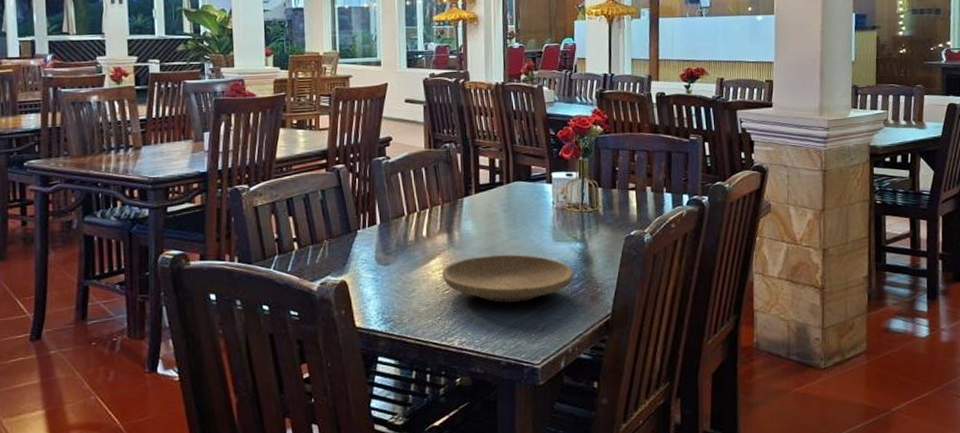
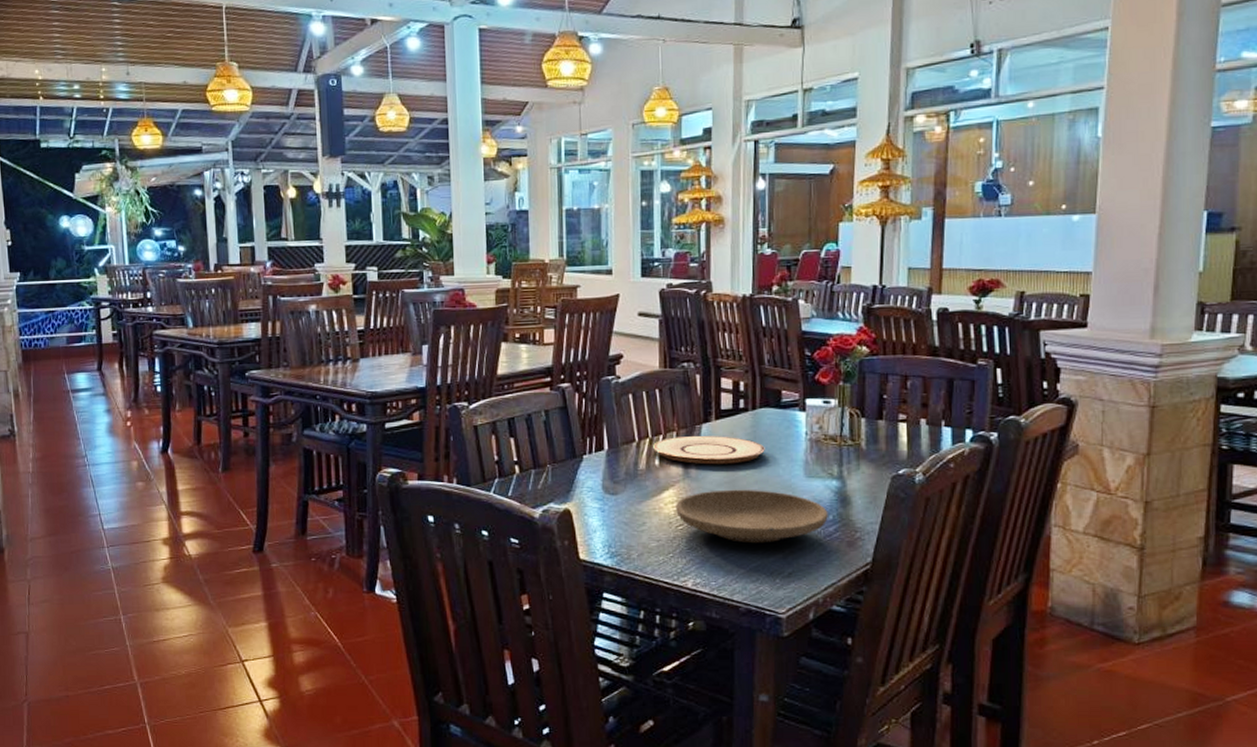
plate: none [421,207,519,234] -> present [653,435,765,465]

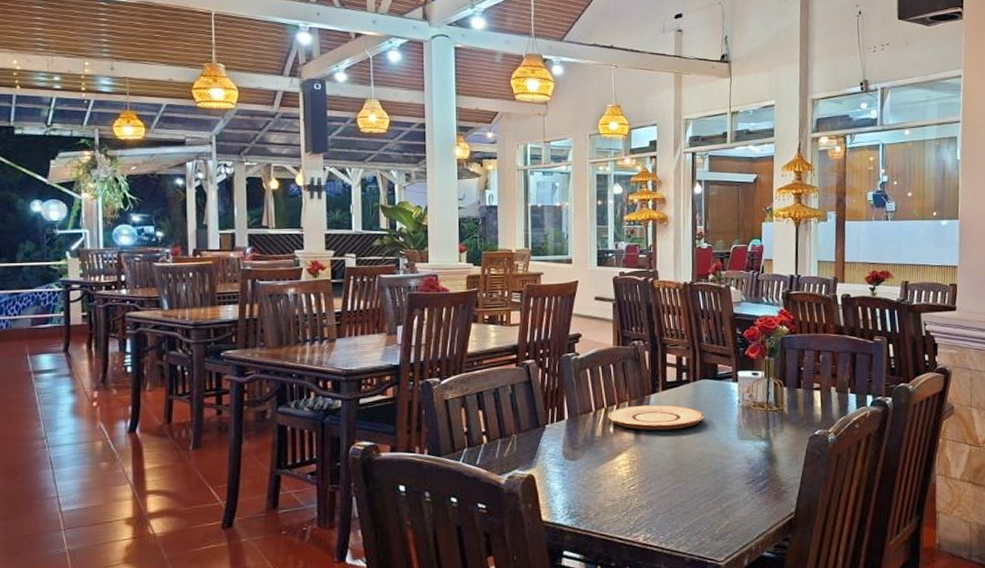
plate: present [675,489,828,544] -> none [627,451,758,500]

